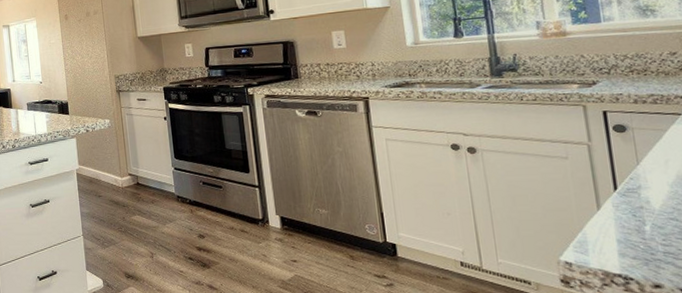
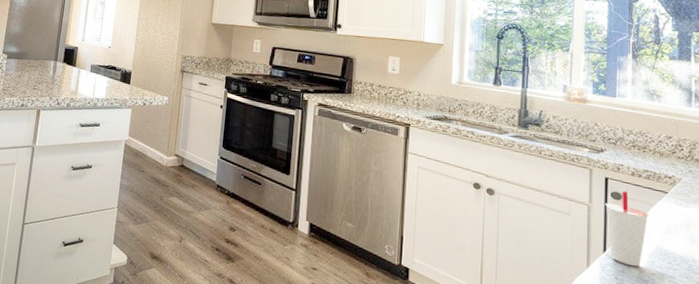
cup: none [607,121,663,200] -> present [605,190,649,267]

